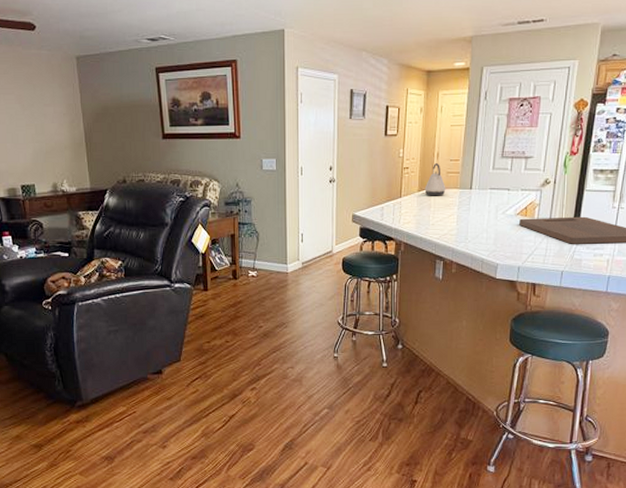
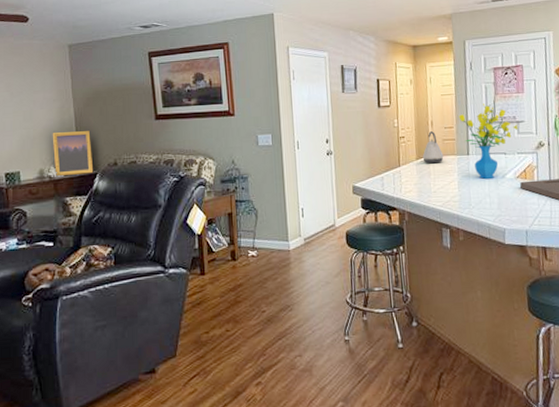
picture frame: none [63,147,104,191] -> present [52,131,94,177]
bouquet: none [466,137,526,214] -> present [458,104,518,179]

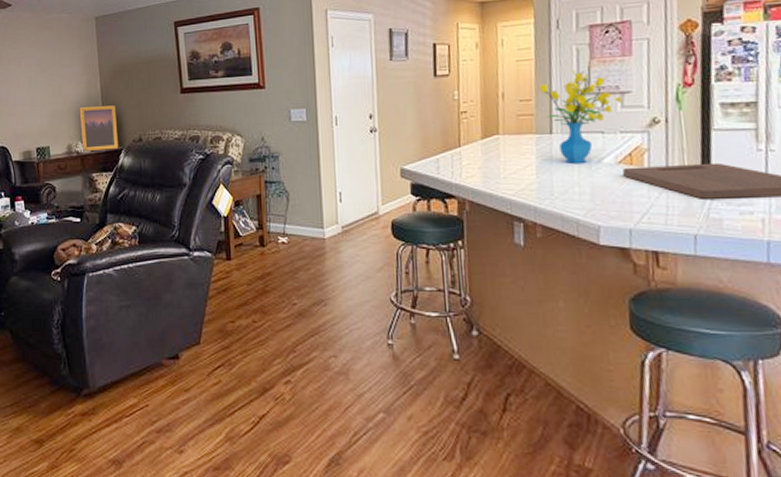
kettle: present [422,131,444,164] -> none [489,105,518,144]

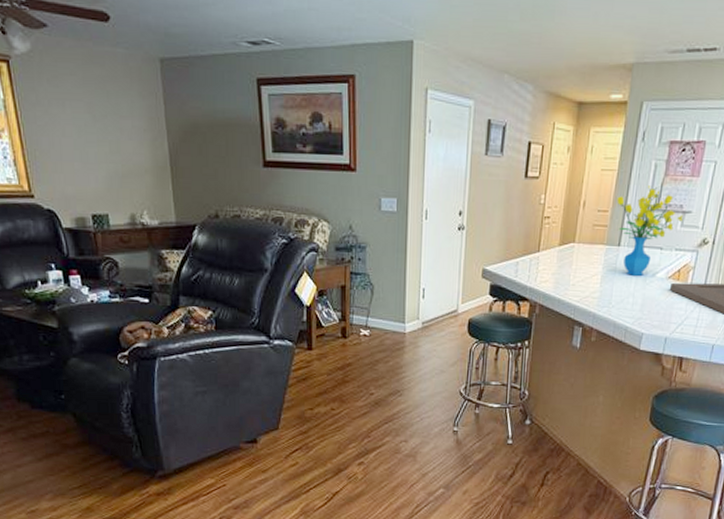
picture frame: present [79,105,119,152] -> none [143,171,192,225]

